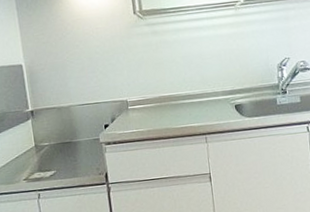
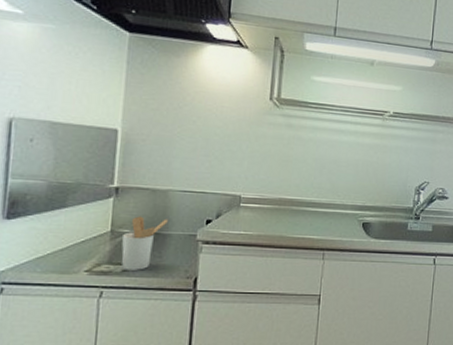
utensil holder: none [44,129,75,175] -> present [121,216,168,270]

